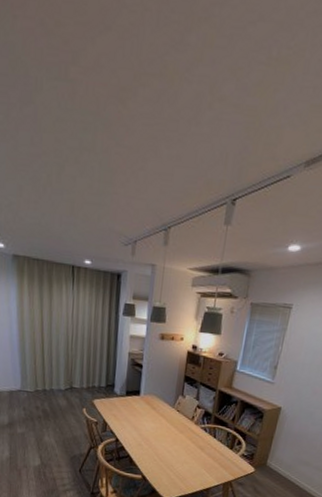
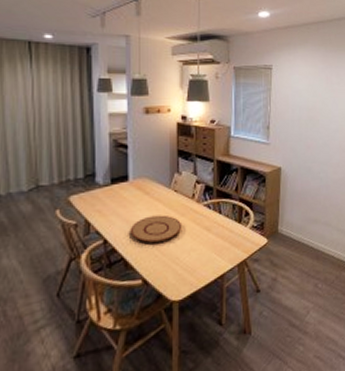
plate: none [136,427,179,450] -> present [130,214,181,243]

